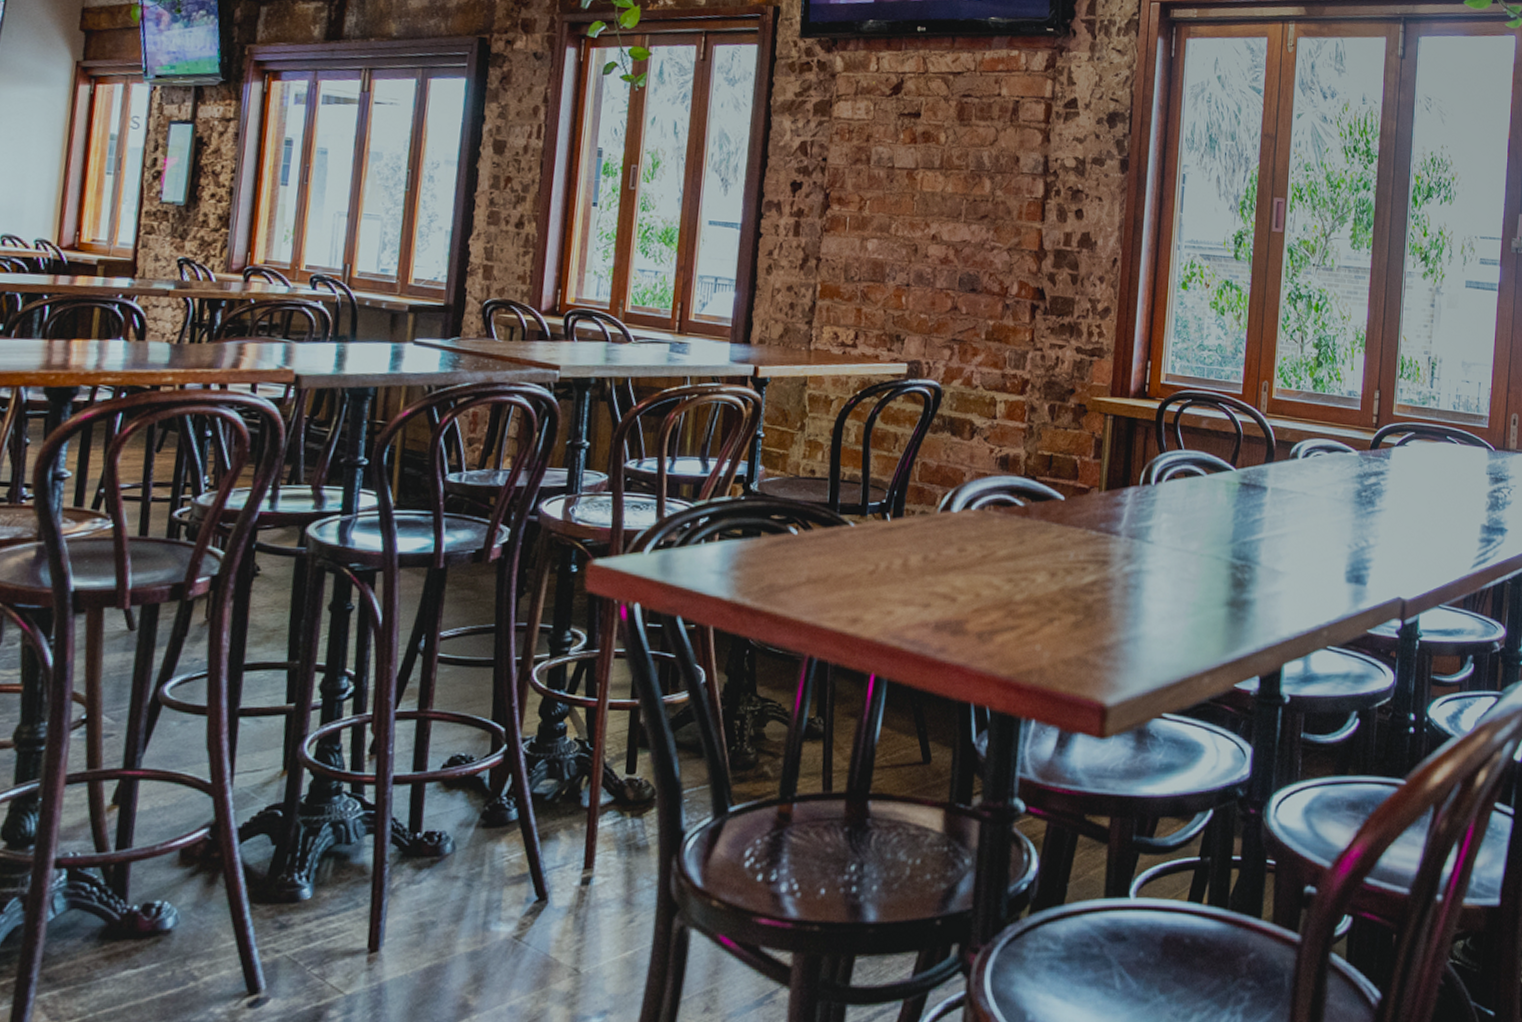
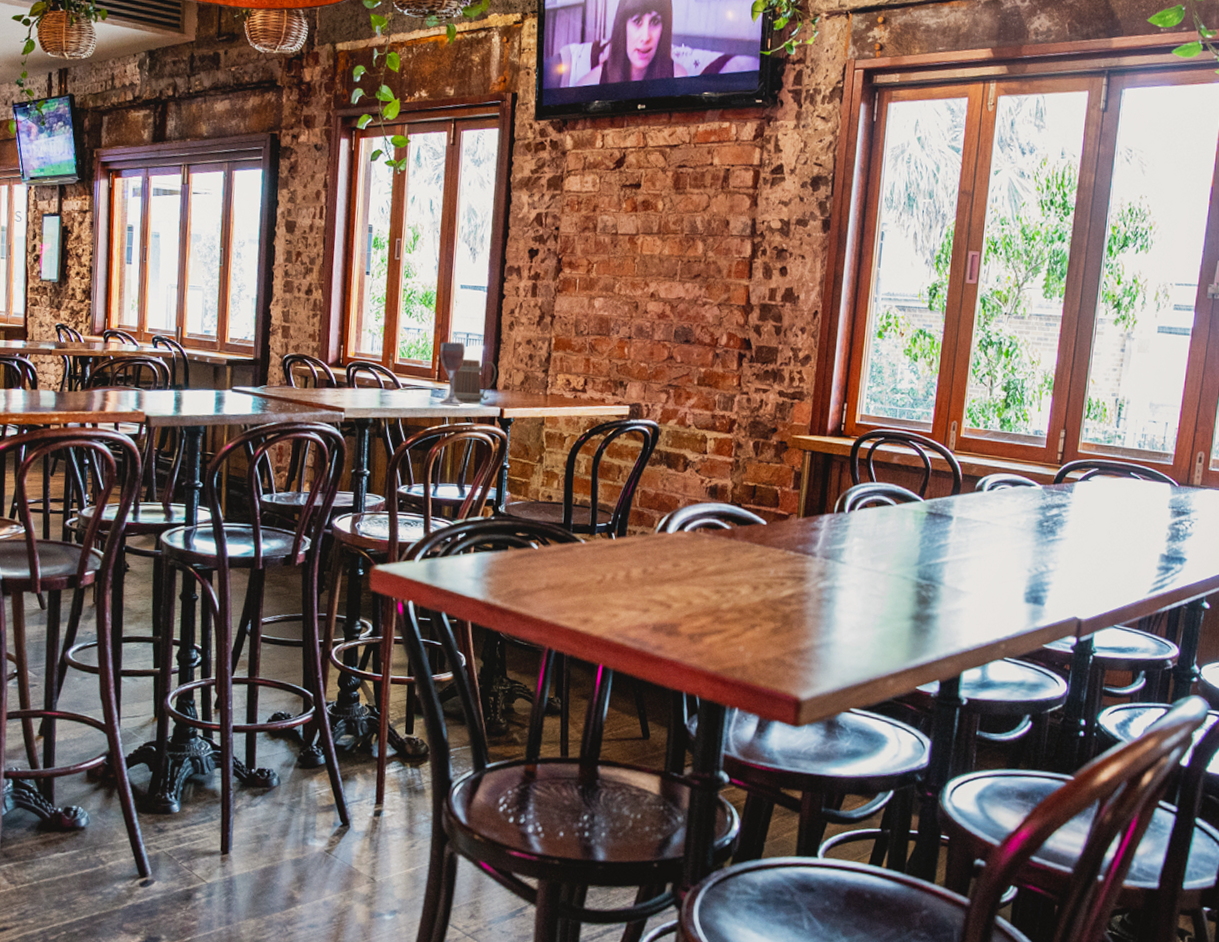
cup: none [680,286,713,363] -> present [439,341,465,406]
beer mug: none [696,307,751,360] -> present [452,358,497,404]

